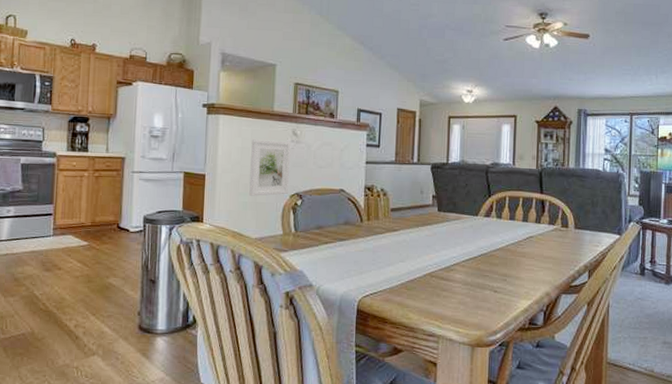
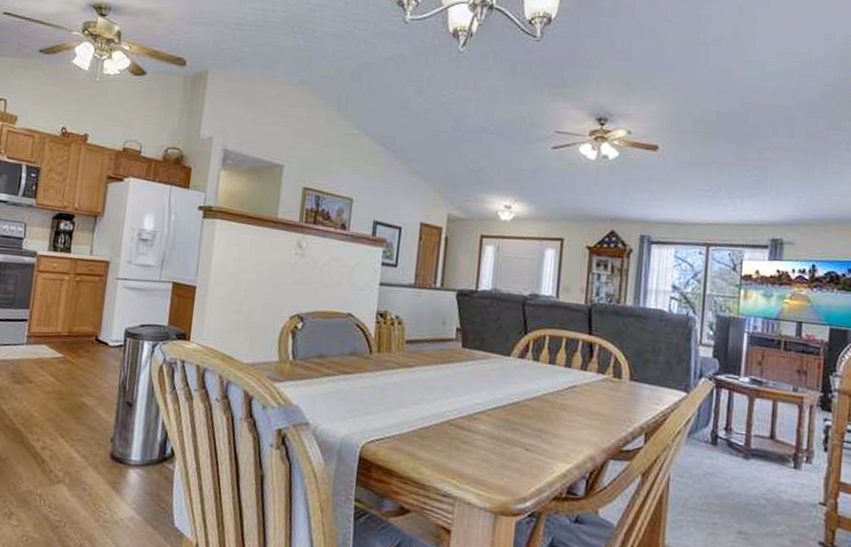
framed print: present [249,139,291,196] -> none [243,249,295,315]

